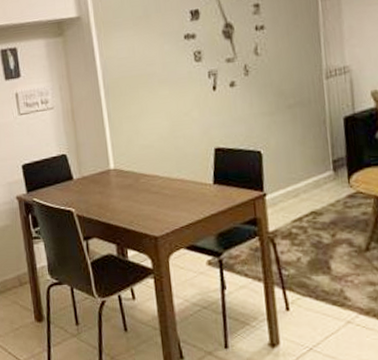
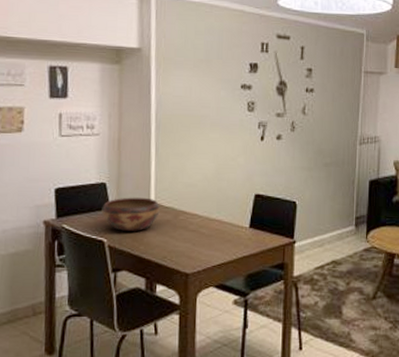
decorative bowl: none [66,164,121,200] -> present [101,197,160,231]

